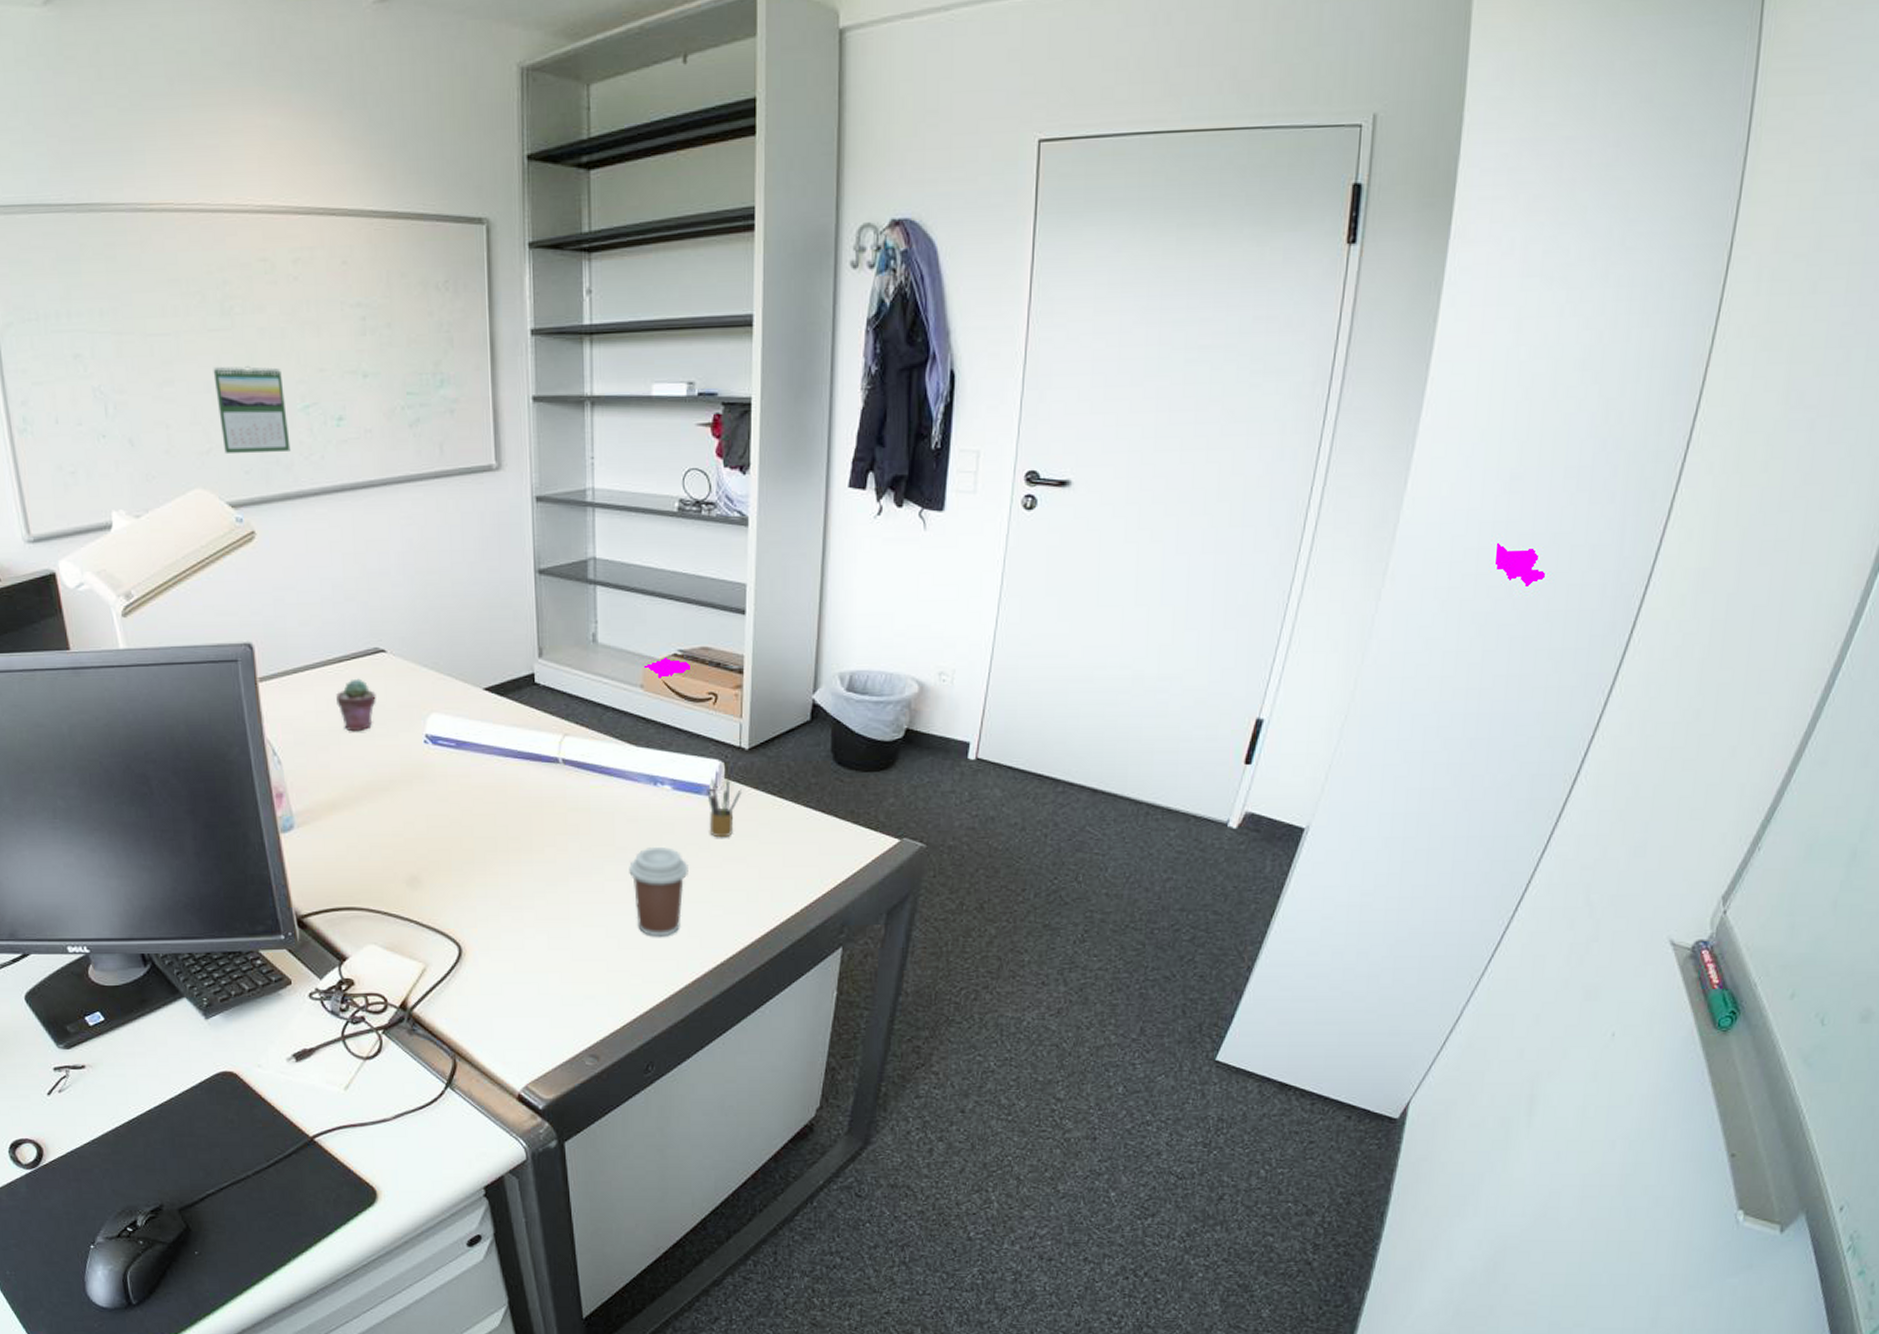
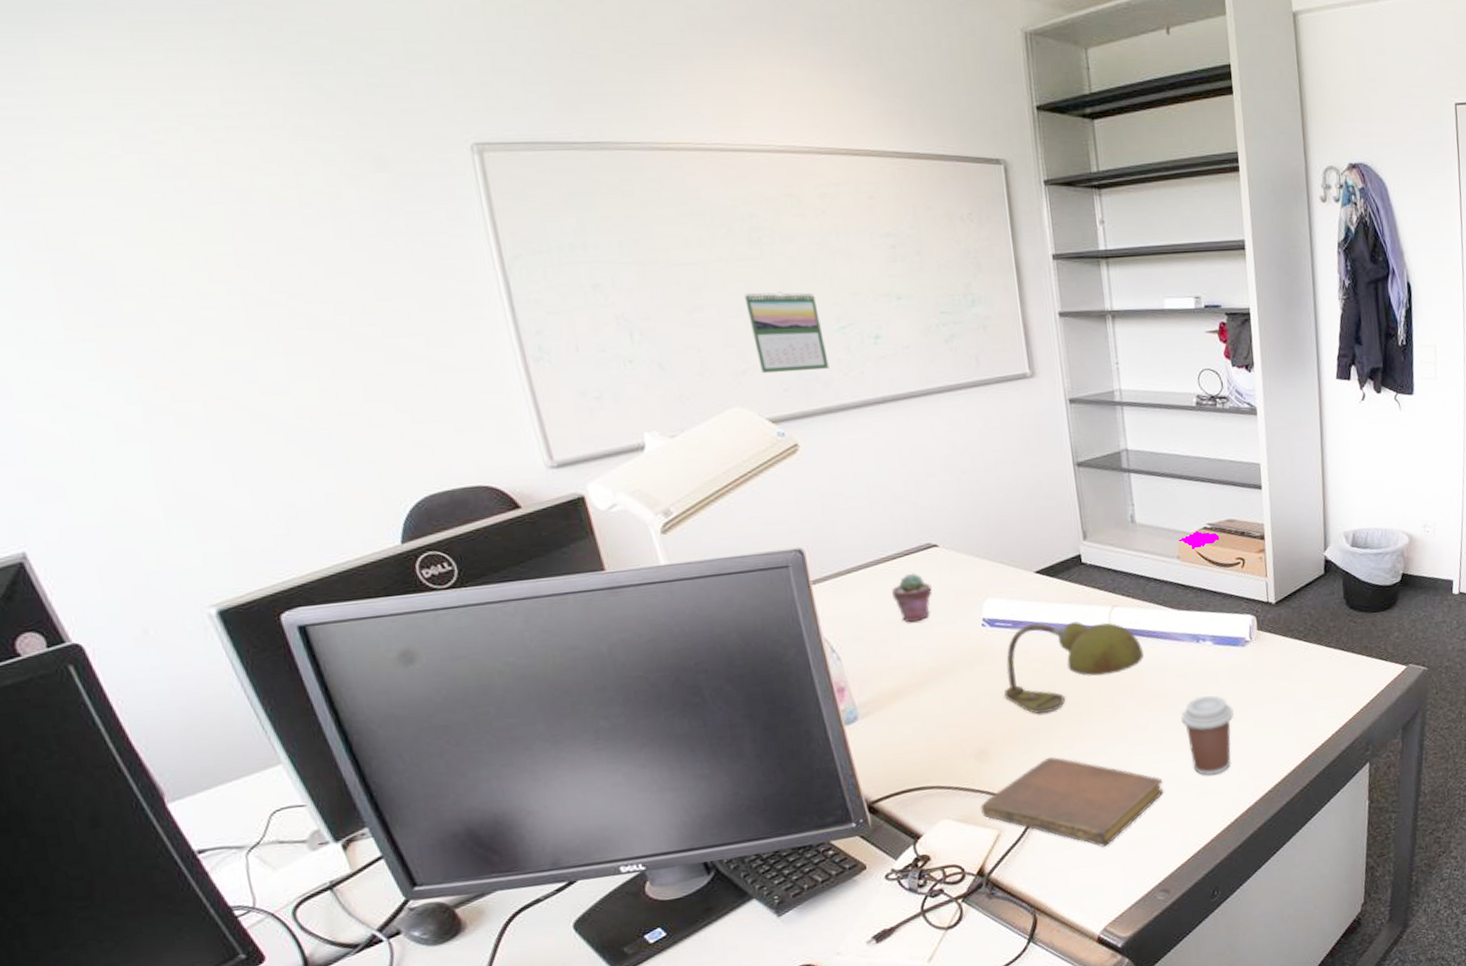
notebook: none [408,893,602,998] -> present [981,757,1163,847]
desk lamp: none [442,744,595,845] -> present [1004,621,1144,714]
pencil box: present [705,777,741,838] -> none [1241,629,1273,682]

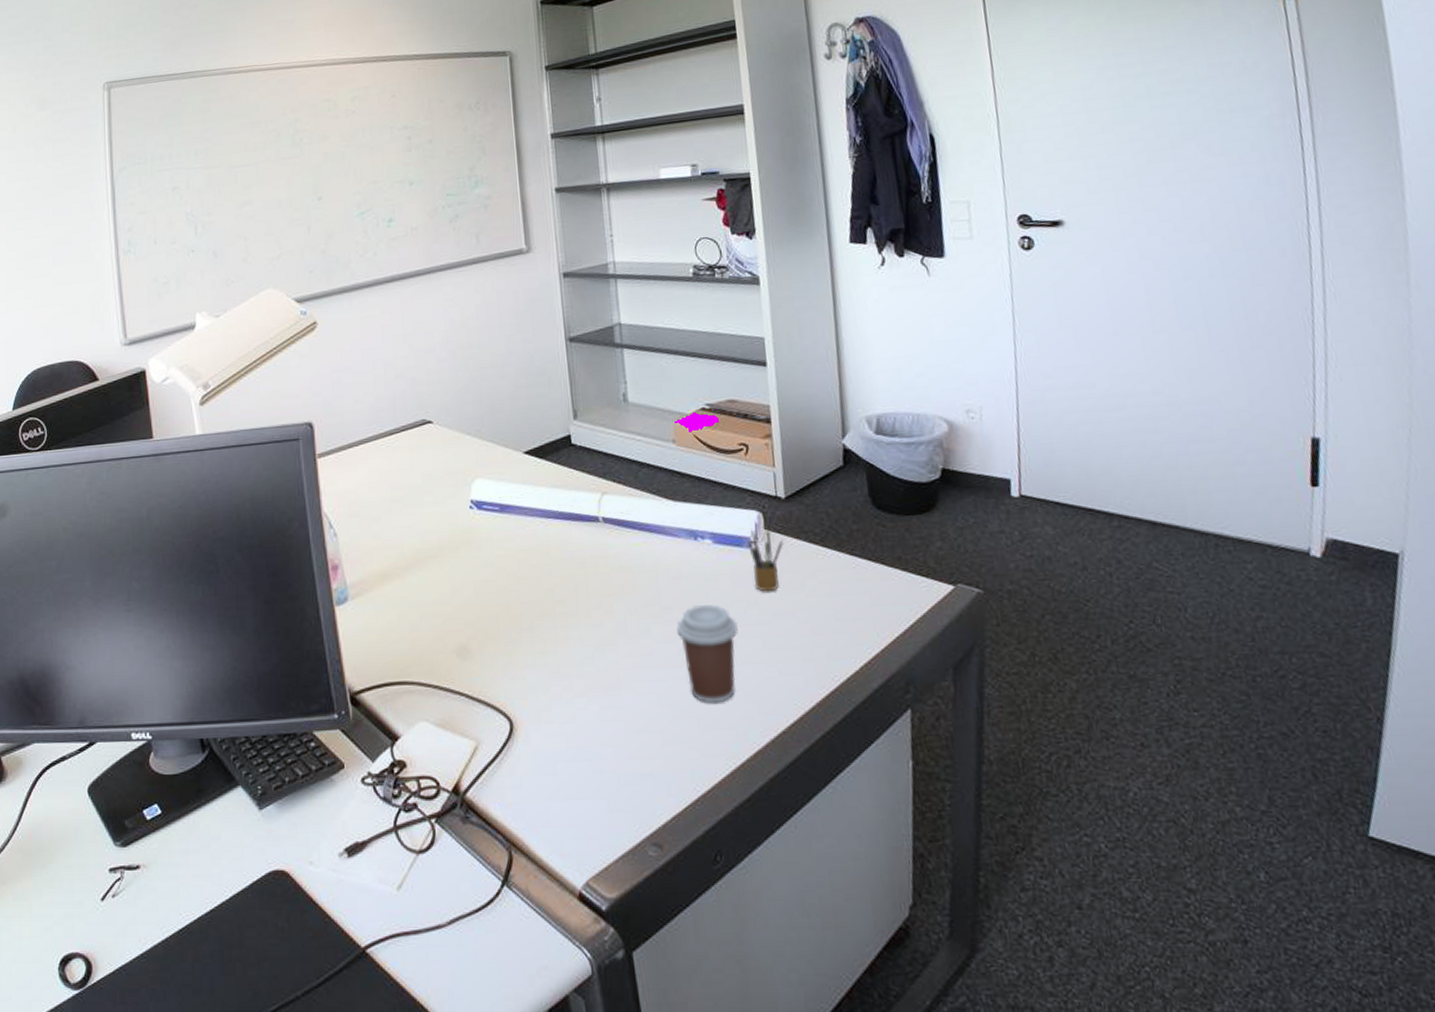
calendar: present [744,292,829,373] -> none [285,183,348,257]
potted succulent: present [892,573,932,623] -> none [388,449,424,501]
notebook: present [981,757,1163,847] -> none [459,661,656,778]
desk lamp: present [1004,621,1144,714] -> none [489,507,636,611]
pencil box: none [1241,629,1273,682] -> present [746,528,783,592]

